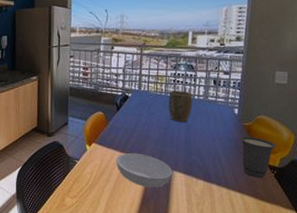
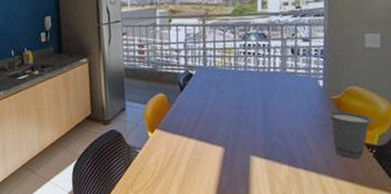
serving bowl: present [116,153,173,187] -> none [184,138,251,177]
plant pot: present [168,90,193,123] -> none [239,63,269,100]

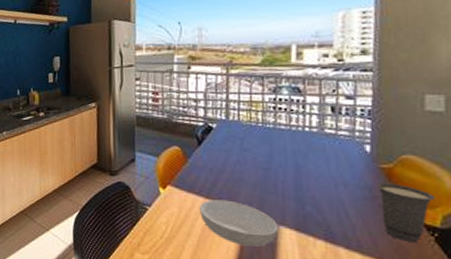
serving bowl: none [184,138,251,177] -> present [200,200,279,247]

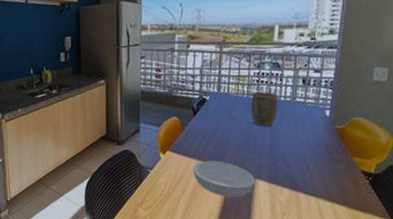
plant pot: none [267,120,303,162] -> present [251,91,278,127]
cup: present [376,183,436,243] -> none [331,140,373,186]

